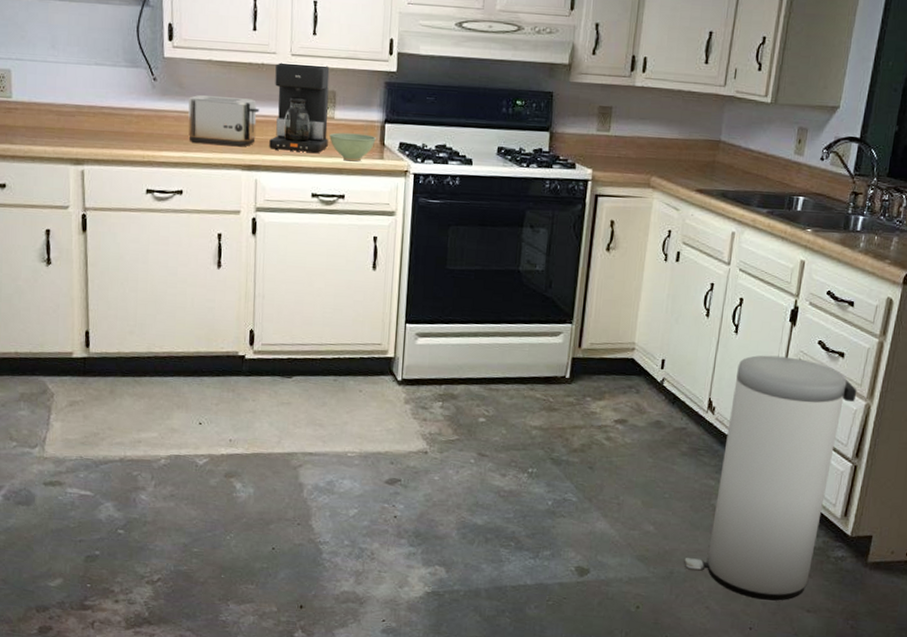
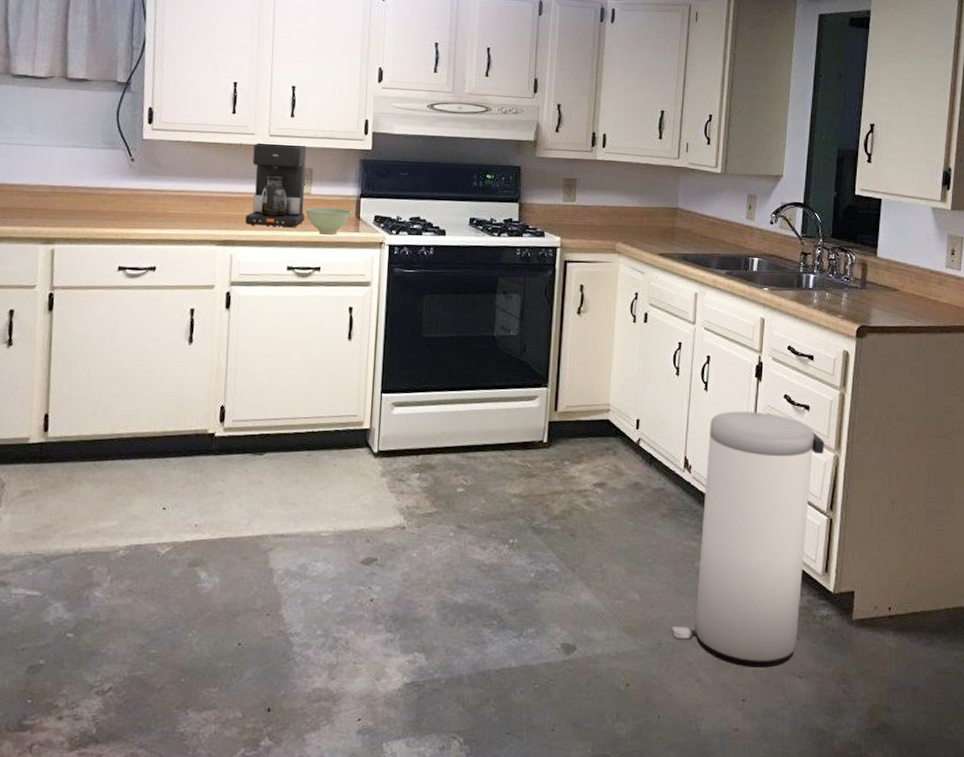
toaster: present [188,95,260,147] -> none [164,174,237,223]

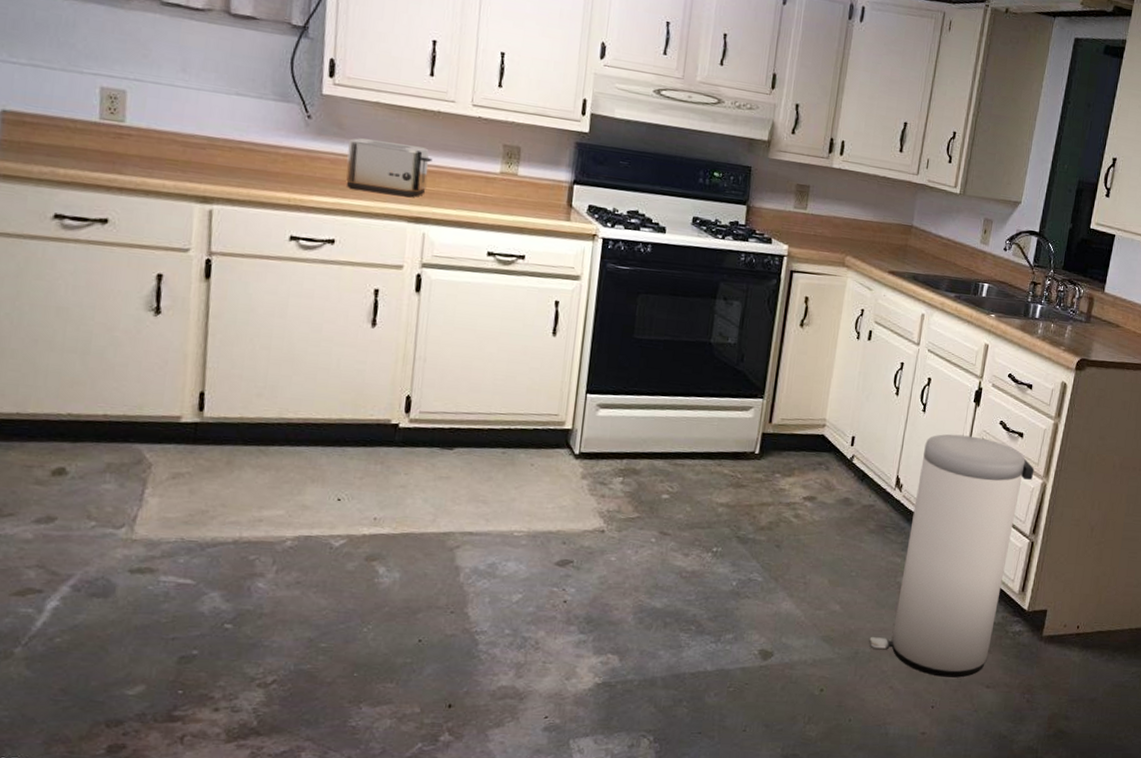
toaster: none [164,174,237,223] -> present [346,138,433,198]
coffee maker: present [245,142,307,228] -> none [441,111,515,210]
bowl: present [306,207,352,235] -> none [511,190,563,222]

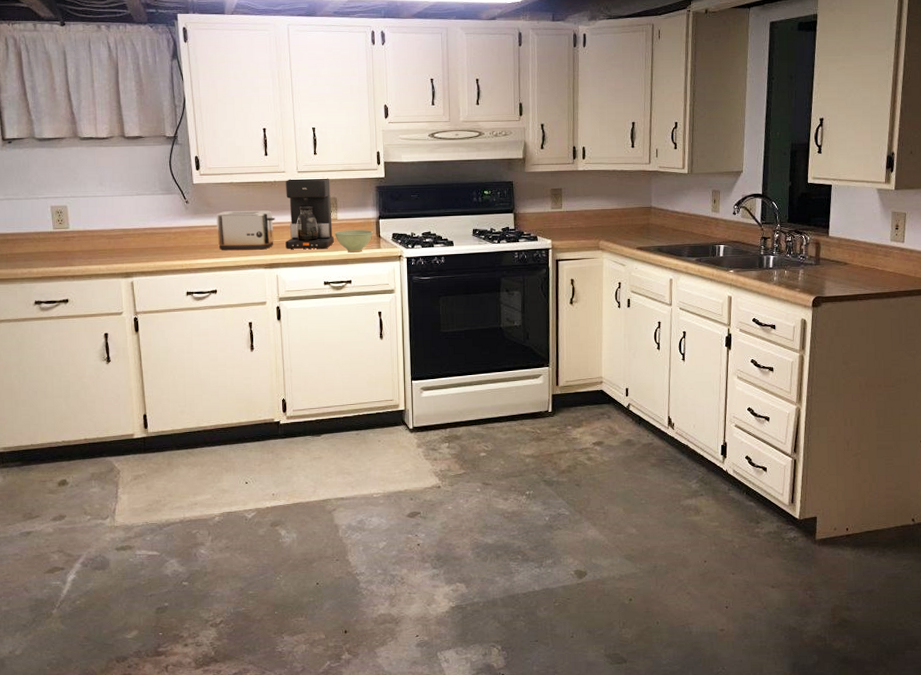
coffee maker: none [441,111,515,210] -> present [285,177,334,249]
bowl: none [511,190,563,222] -> present [335,230,373,253]
pedal bin: present [868,434,1035,678] -> none [663,375,788,581]

